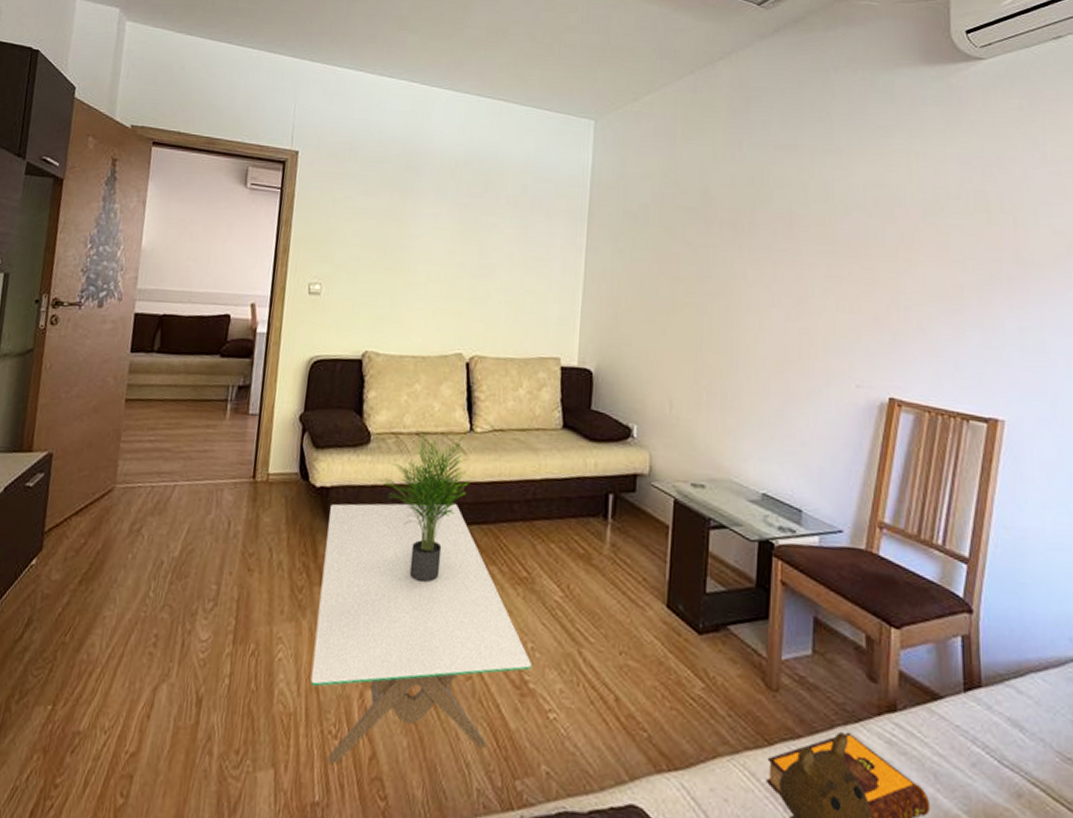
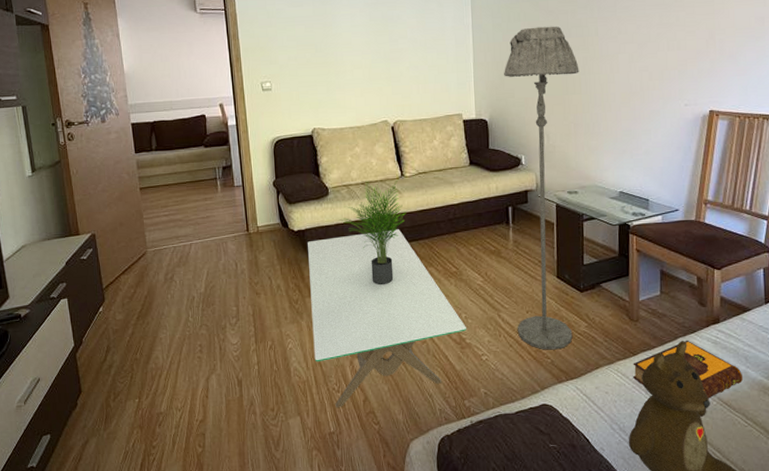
floor lamp: none [604,259,719,719] -> present [504,26,579,350]

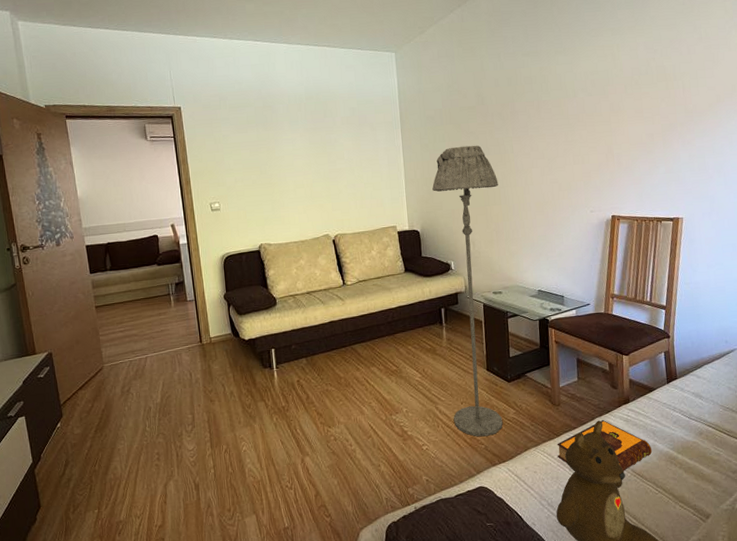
coffee table: present [308,229,466,408] -> none [258,333,408,505]
potted plant: present [338,179,410,285] -> none [286,288,352,386]

